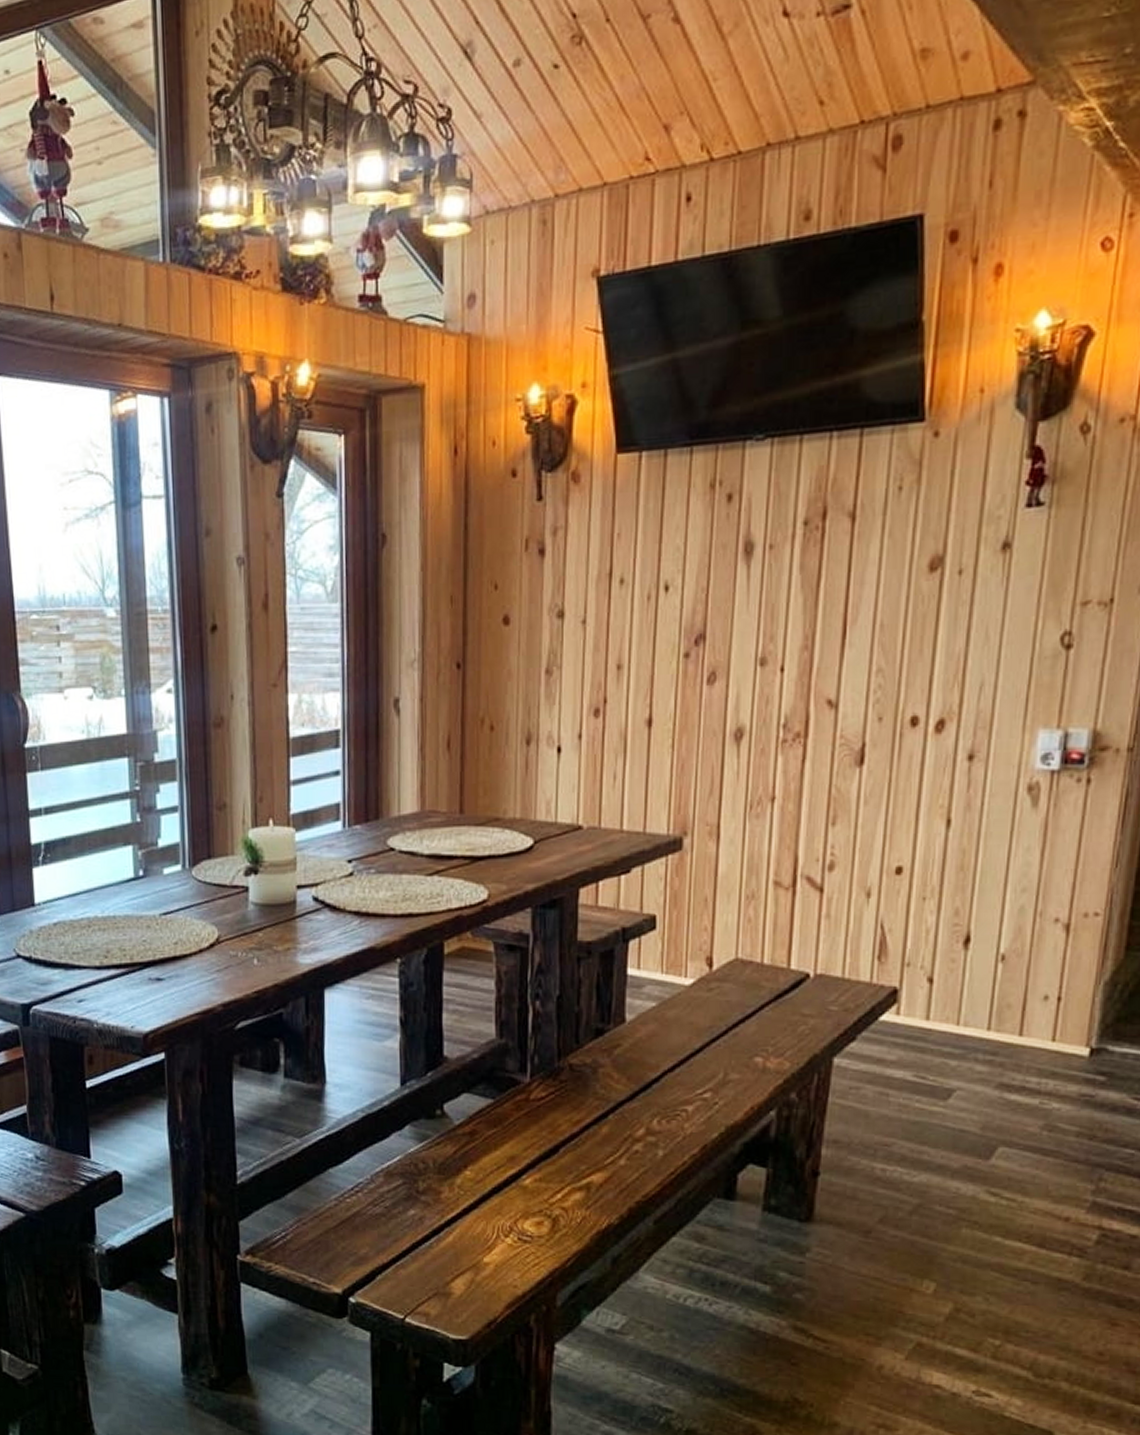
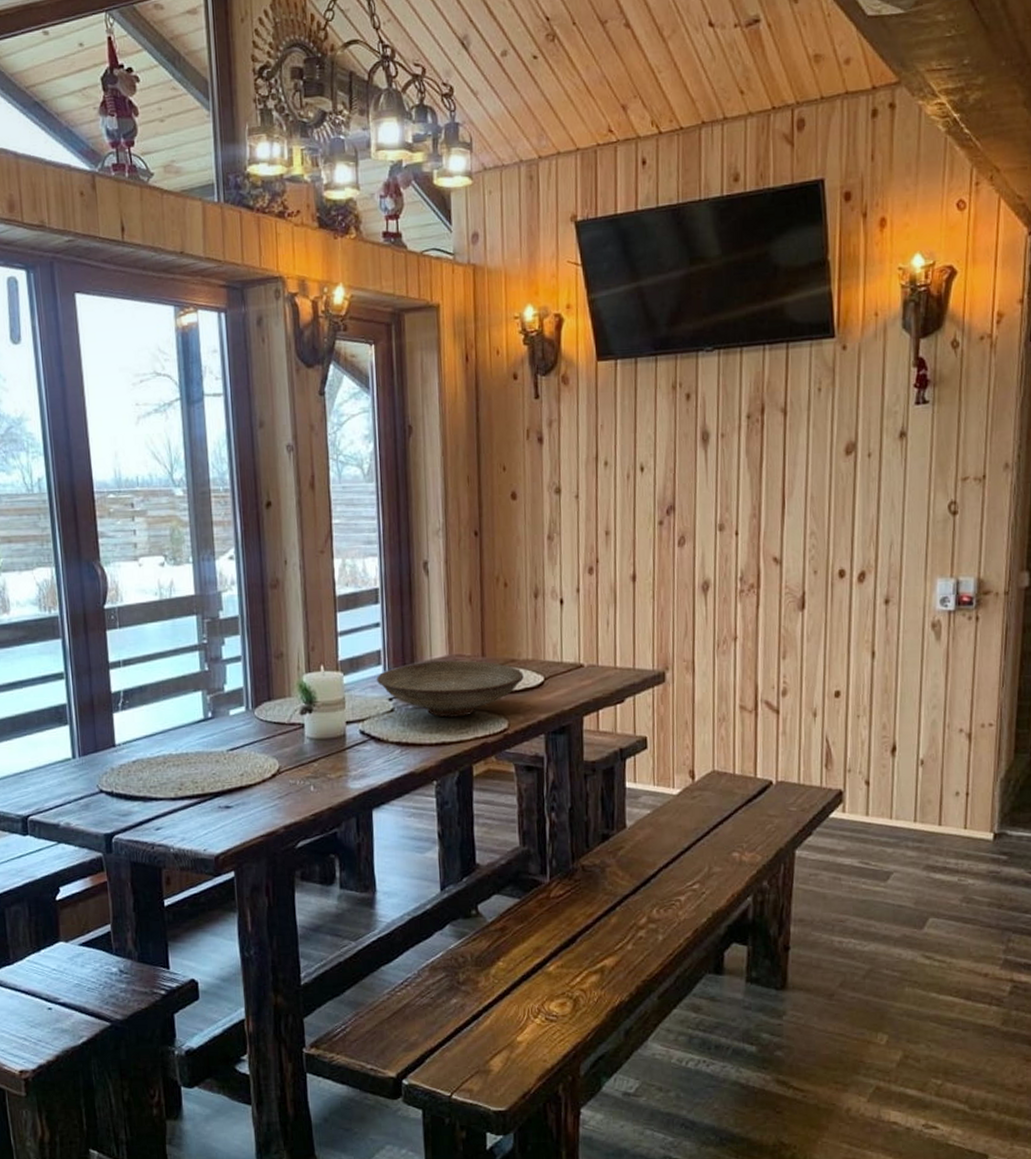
decorative bowl: none [333,817,509,885] -> present [376,660,524,718]

